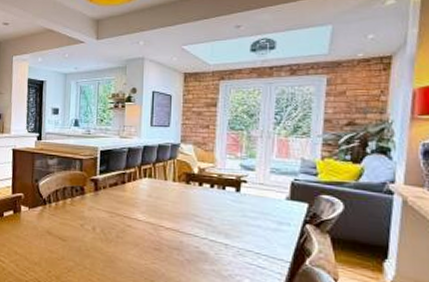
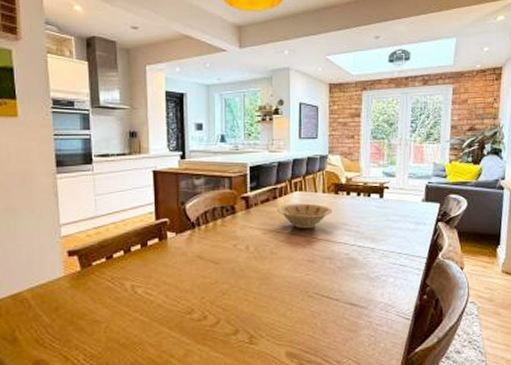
bowl: none [124,190,183,217] -> present [276,203,333,229]

